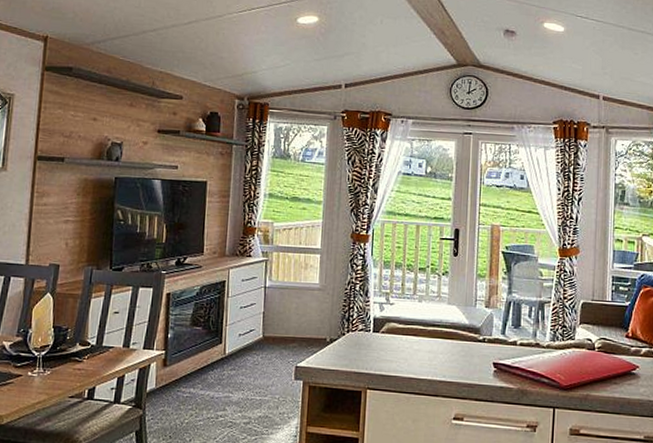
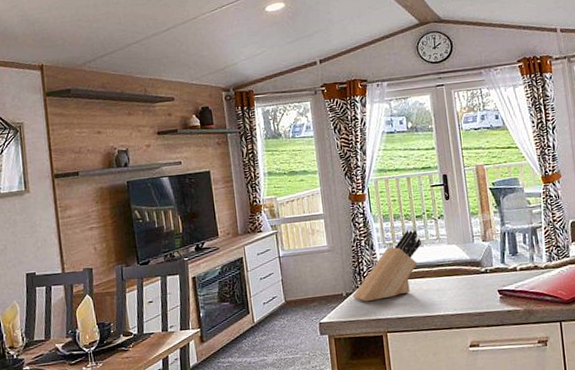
knife block: none [336,282,420,352] -> present [352,230,421,302]

